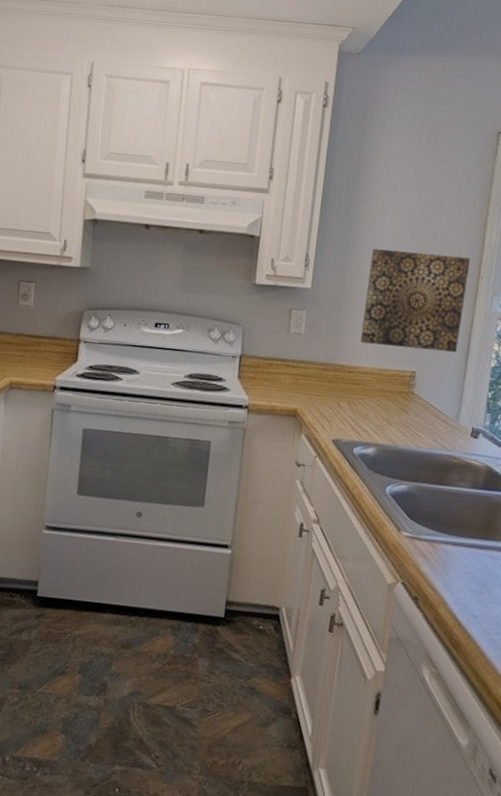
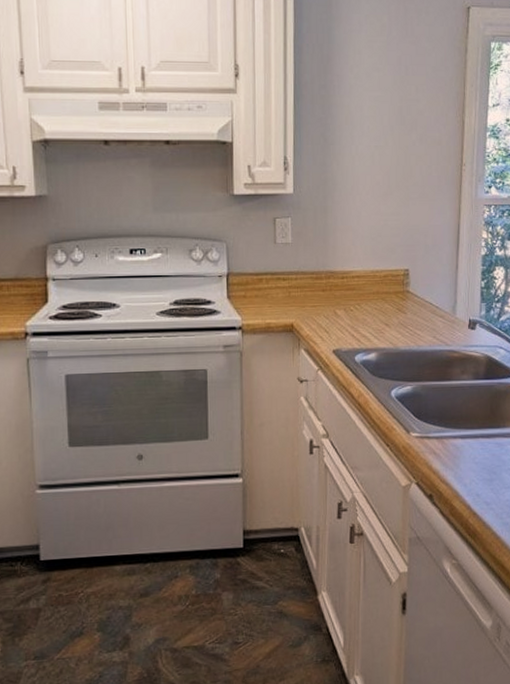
wall art: present [360,249,471,353] -> none [350,144,452,246]

